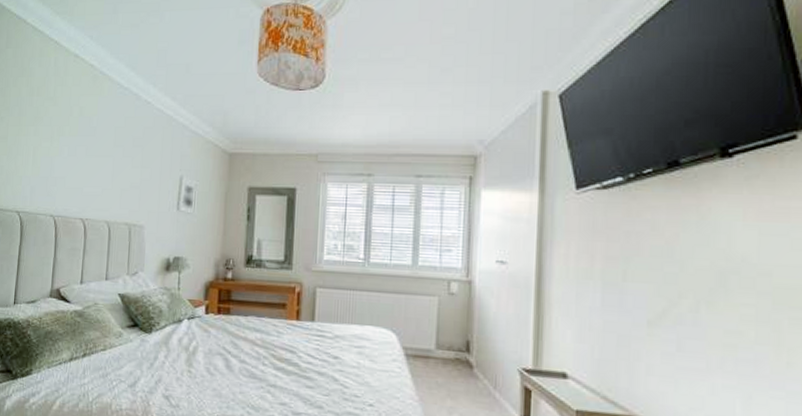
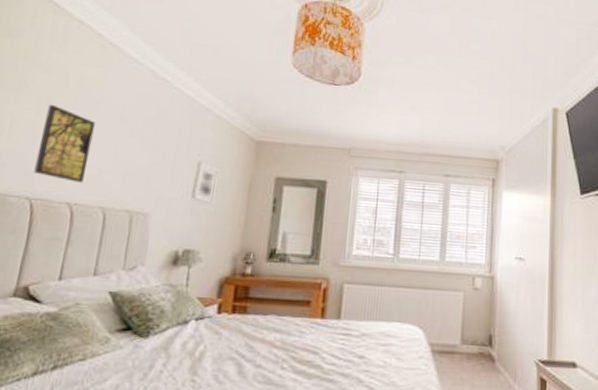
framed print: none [54,133,95,201] -> present [33,104,95,183]

